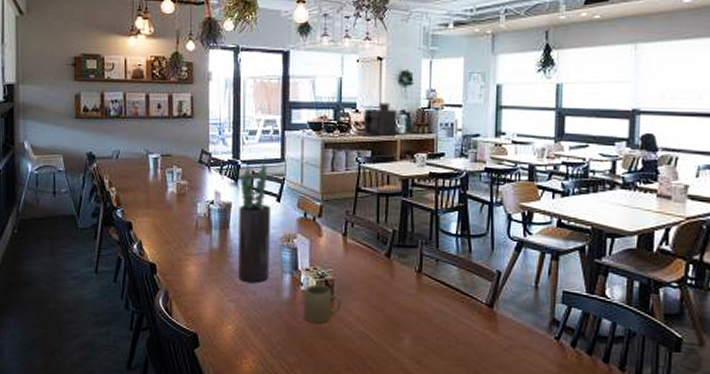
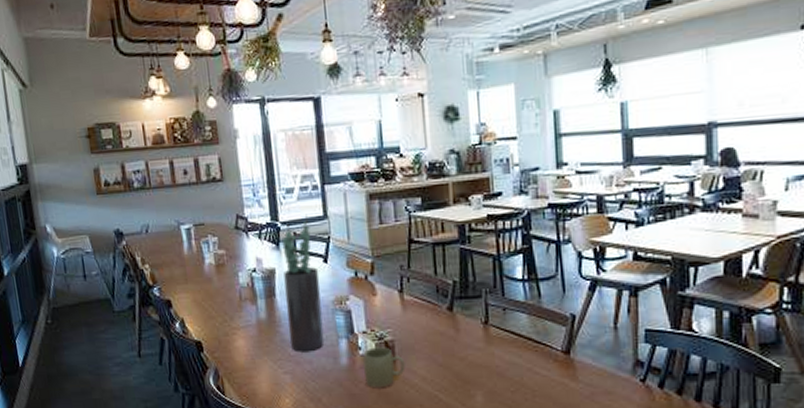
coffee machine: present [356,102,398,137] -> none [403,142,448,184]

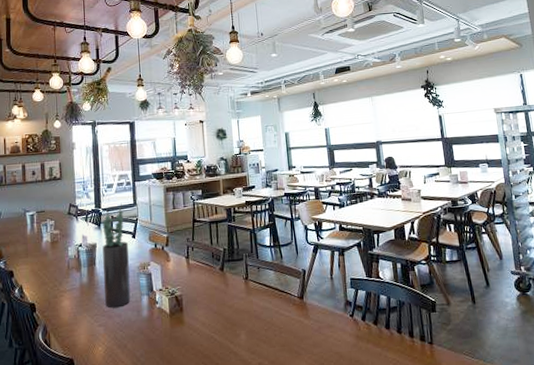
mug: present [362,347,406,388] -> none [159,300,190,334]

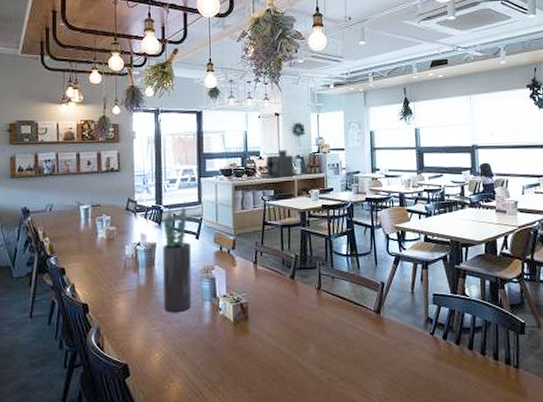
coffee machine: none [189,153,220,180] -> present [261,149,294,179]

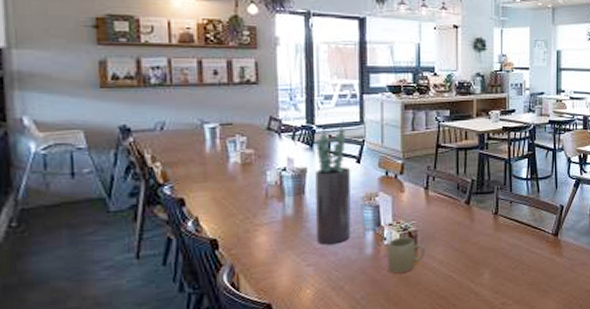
mug: none [222,308,256,343] -> present [386,236,426,274]
coffee machine: present [261,149,294,179] -> none [435,66,473,98]

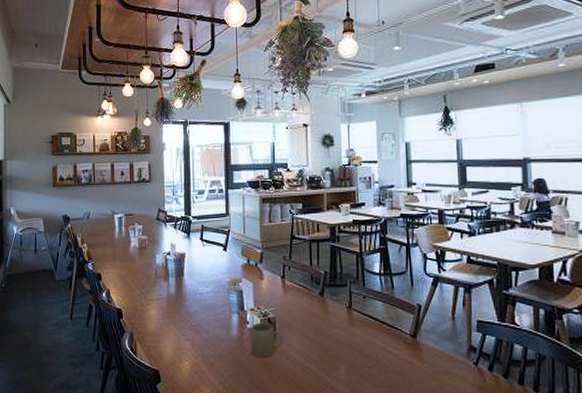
vase: present [315,119,351,245] -> none [191,211,220,323]

